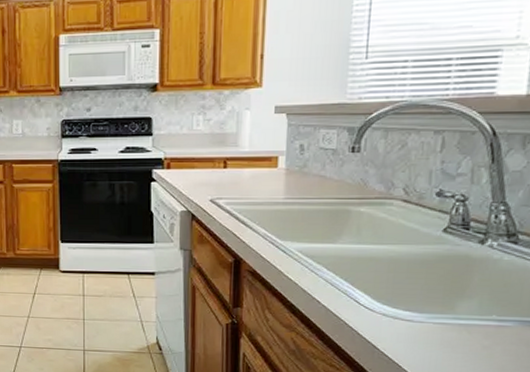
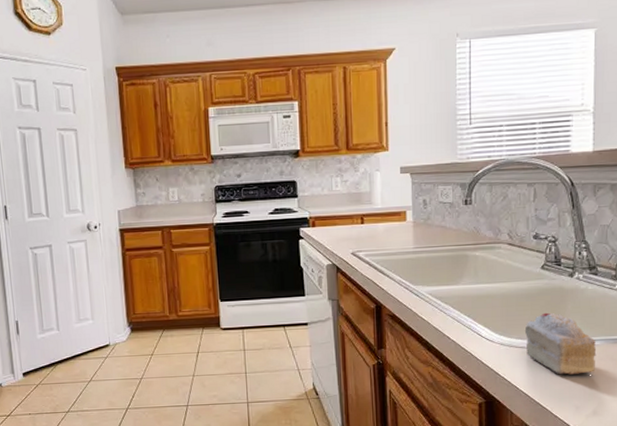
cake slice: none [414,283,508,358] -> present [524,312,597,375]

